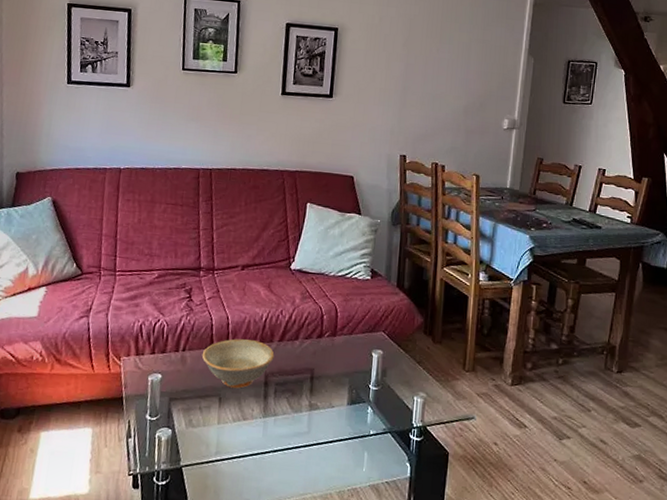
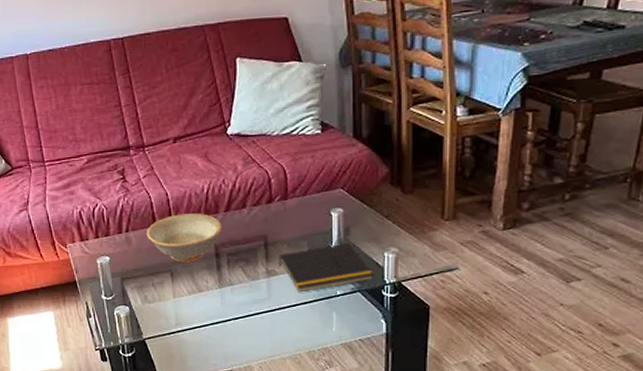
notepad: none [320,383,403,429] -> present [278,243,373,293]

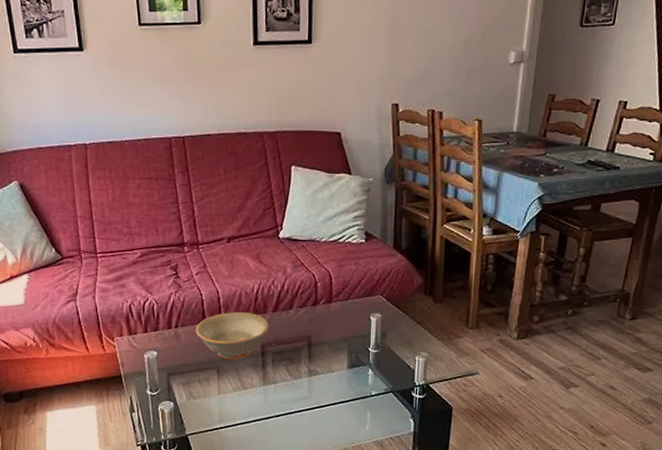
notepad: present [278,243,373,293] -> none [319,346,405,392]

